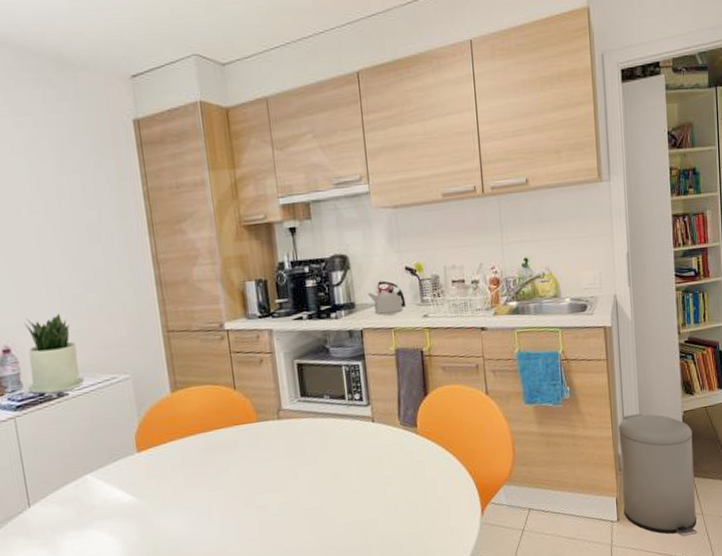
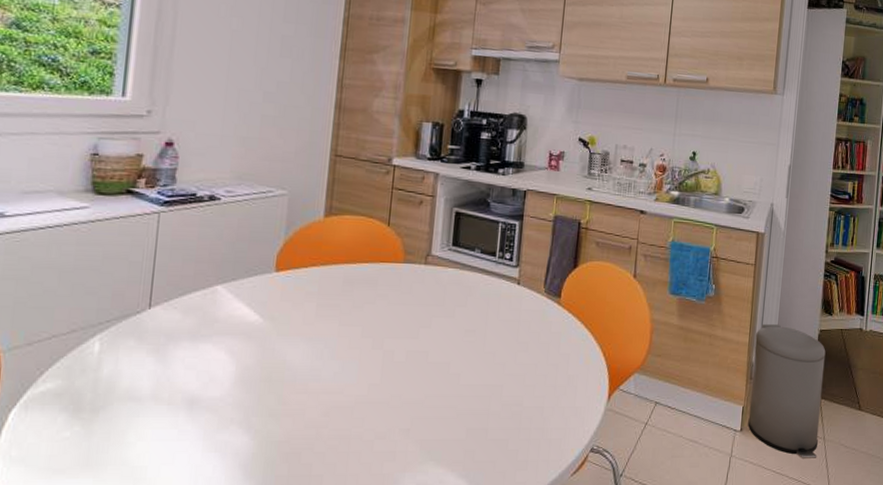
planter: present [24,313,85,395] -> none [180,116,242,196]
kettle: present [367,280,406,316] -> none [537,147,574,182]

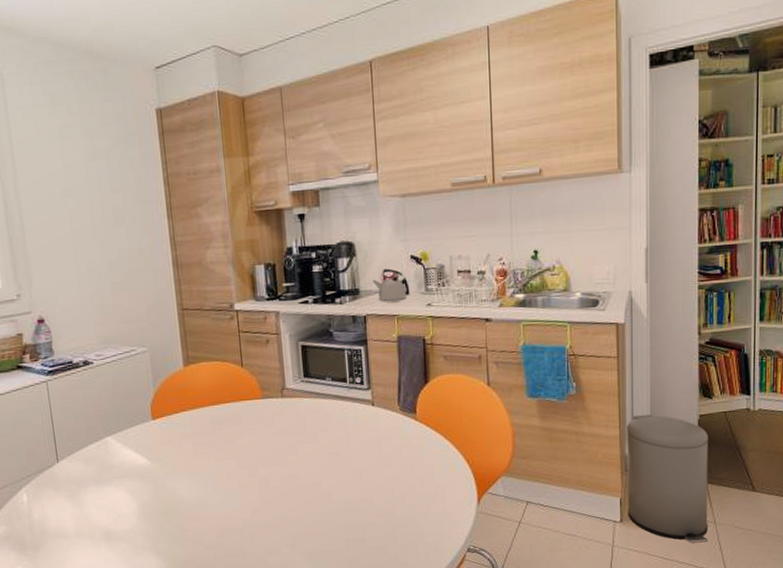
kettle: none [537,147,574,182] -> present [371,268,410,303]

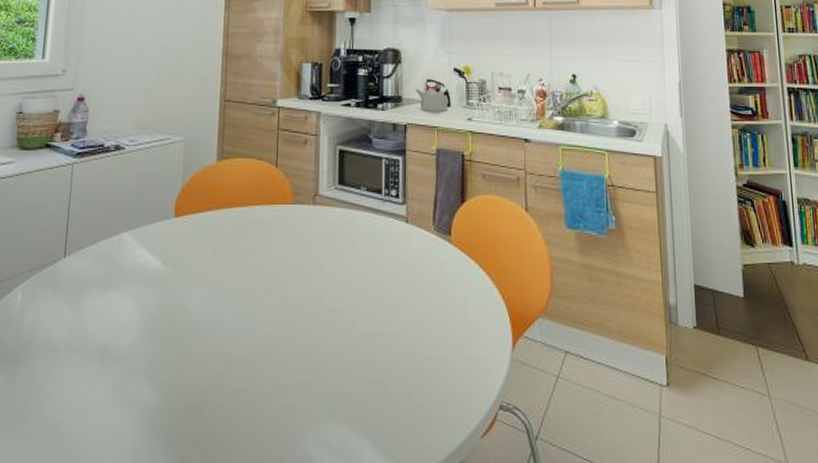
pedal bin: present [627,413,709,543] -> none [669,258,765,420]

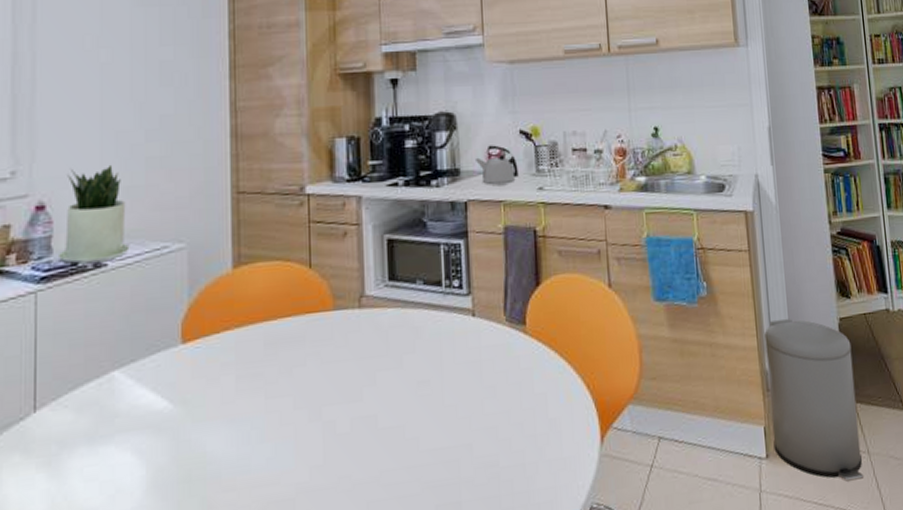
planter: none [90,70,142,146] -> present [57,164,130,264]
pedal bin: none [669,258,765,420] -> present [764,318,865,482]

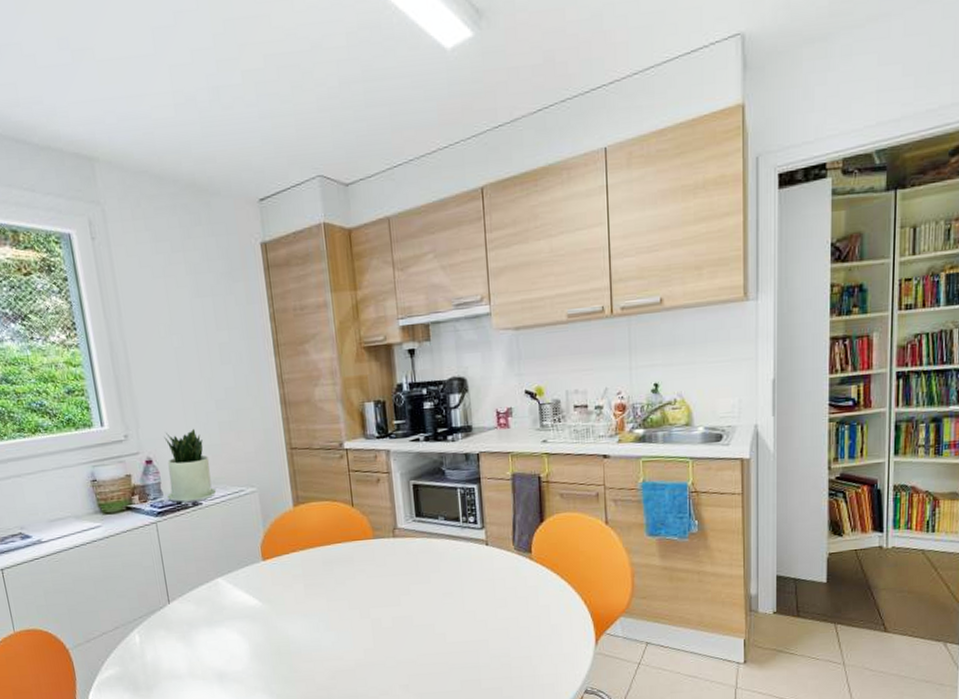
kettle: present [474,145,519,186] -> none [484,404,524,440]
pedal bin: present [764,318,865,482] -> none [752,552,838,685]

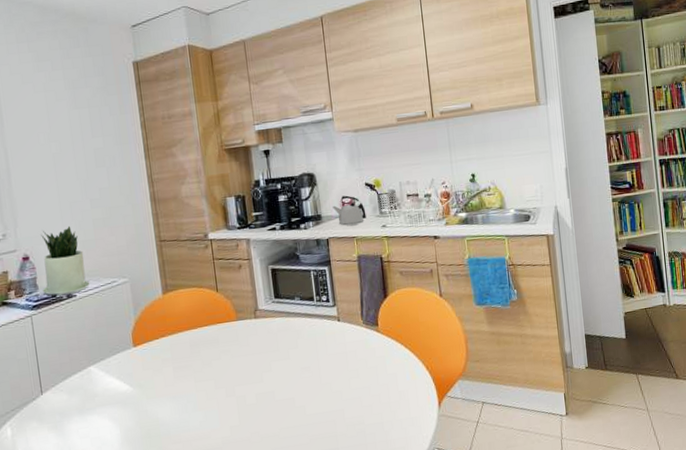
kettle: none [484,404,524,440] -> present [332,195,366,226]

